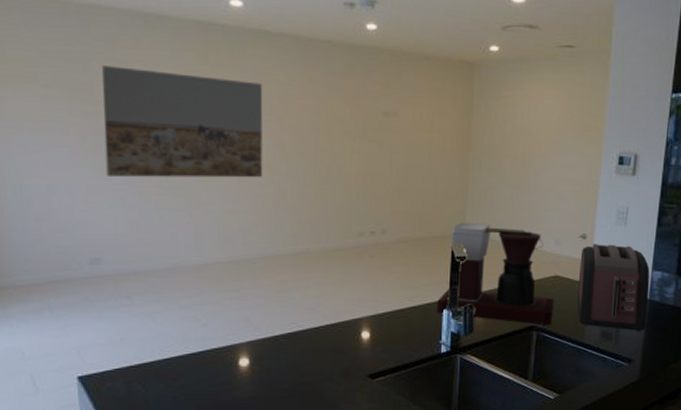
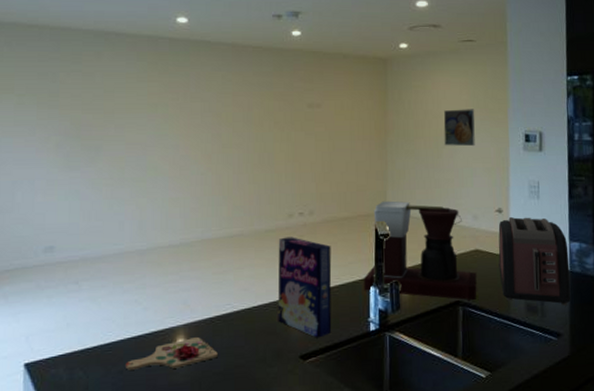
wall art: present [102,66,263,178] -> none [65,76,203,171]
cutting board: none [185,354,283,385] -> present [125,336,218,370]
cereal box: none [346,256,404,358] -> present [277,237,332,338]
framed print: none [531,125,568,167] -> present [443,109,475,147]

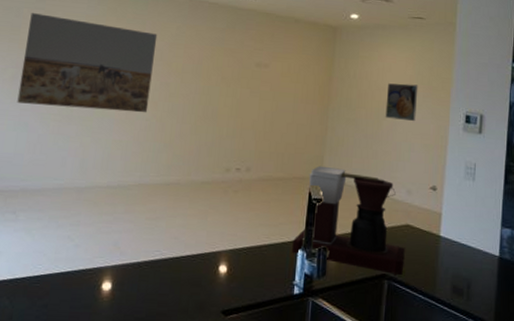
wall art: none [65,76,203,171] -> present [17,13,158,113]
cutting board: present [125,336,218,370] -> none [50,279,142,309]
cereal box: present [277,237,332,338] -> none [204,190,264,295]
toaster: present [498,216,571,306] -> none [428,195,500,292]

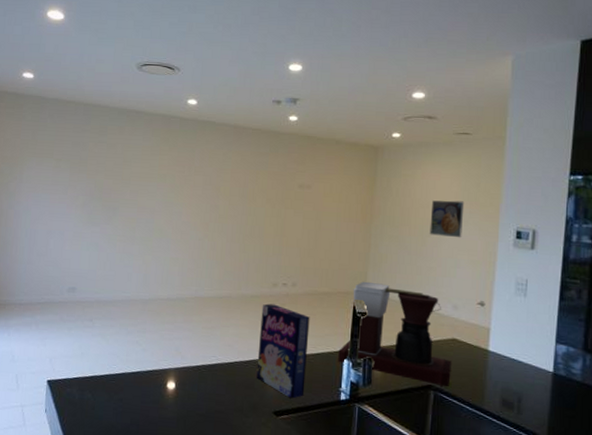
wall art: present [17,13,158,113] -> none [88,146,206,234]
cereal box: none [204,190,264,295] -> present [256,303,310,399]

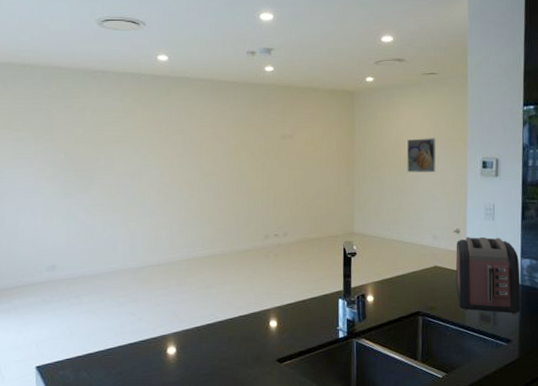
cereal box: present [256,303,310,399] -> none [256,256,305,344]
coffee maker: present [338,281,451,388] -> none [333,223,436,313]
toaster: none [476,310,554,407] -> present [455,236,521,315]

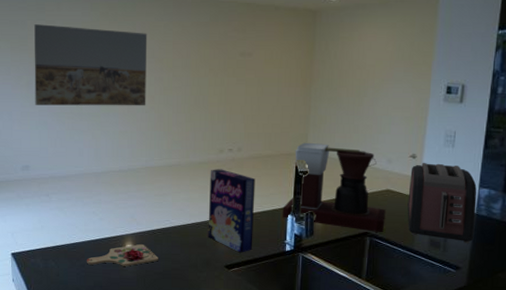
wall art: none [60,112,185,199] -> present [34,24,147,106]
cutting board: none [123,343,204,372] -> present [86,243,158,266]
cereal box: none [256,256,305,344] -> present [208,169,256,253]
coffee maker: none [333,223,436,313] -> present [283,142,386,234]
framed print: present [407,138,436,173] -> none [366,60,399,96]

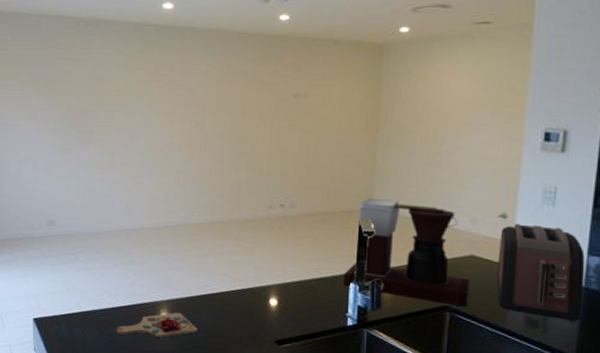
wall art: present [34,24,147,106] -> none [62,64,188,155]
cereal box: present [208,169,256,253] -> none [255,227,311,327]

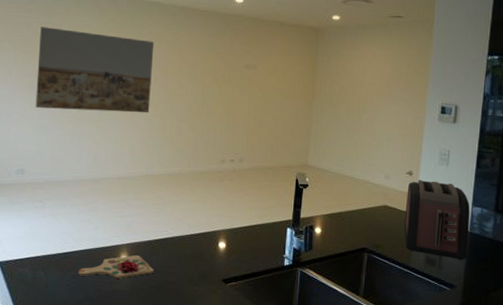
wall art: none [62,64,188,155] -> present [35,27,154,114]
coffee maker: present [343,198,469,309] -> none [282,155,383,250]

